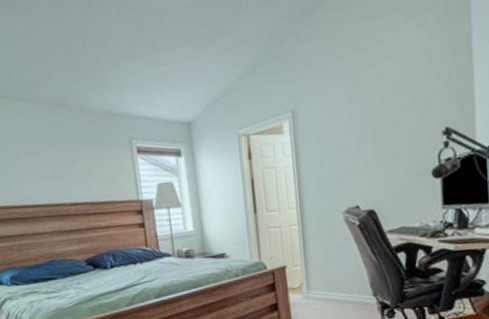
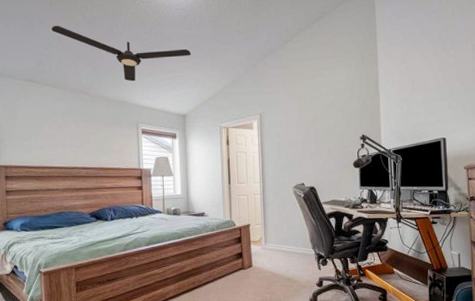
ceiling fan: none [12,15,192,83] -> present [51,25,192,82]

